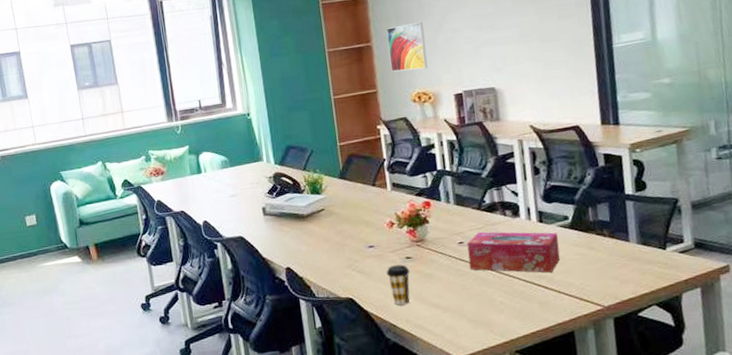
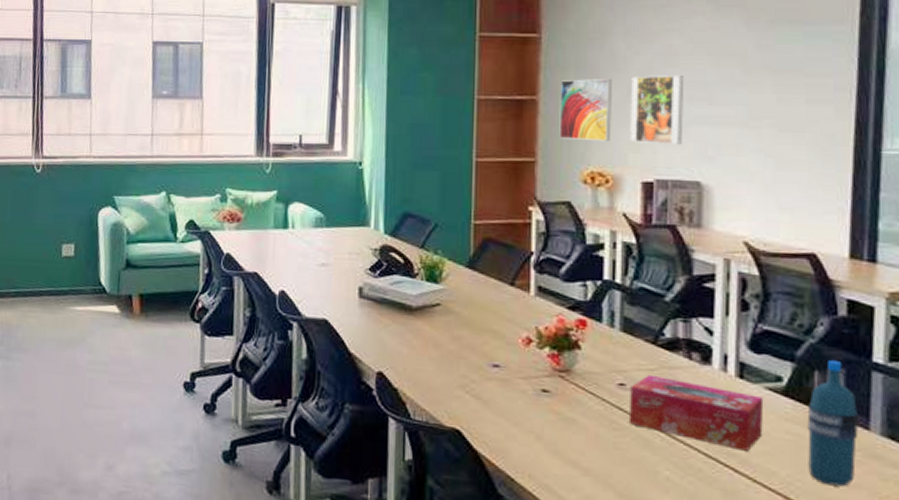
coffee cup: present [386,264,410,305] -> none [511,397,545,453]
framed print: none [436,12,478,66] -> present [630,75,684,144]
water bottle: none [588,197,624,285] -> present [807,359,859,487]

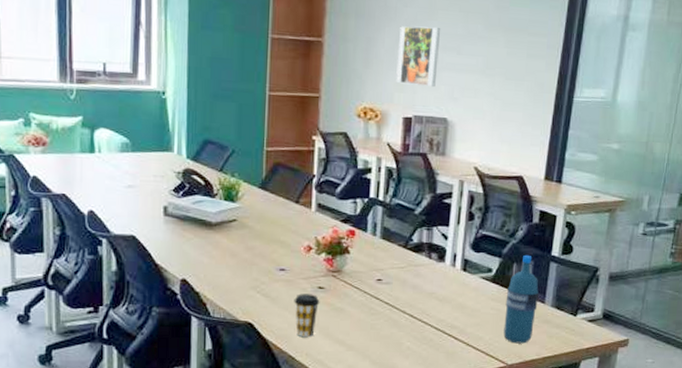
coffee cup: none [511,397,545,453] -> present [294,293,320,337]
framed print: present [559,79,612,142] -> none [340,25,384,82]
tissue box: present [630,374,764,451] -> none [384,271,479,324]

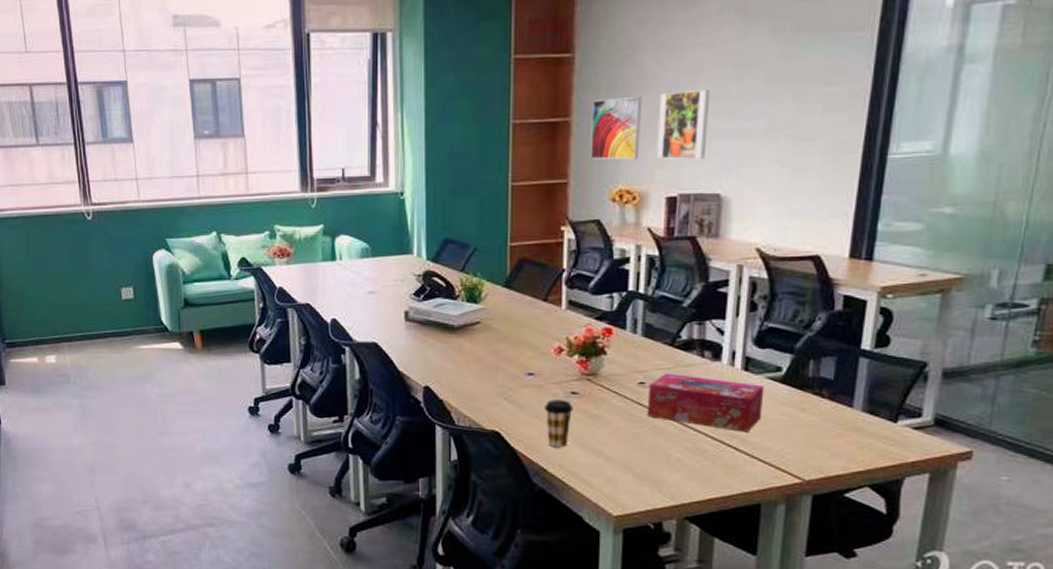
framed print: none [340,25,384,82] -> present [590,97,641,160]
tissue box: none [384,271,479,324] -> present [648,373,765,432]
water bottle: present [503,254,539,344] -> none [798,349,844,456]

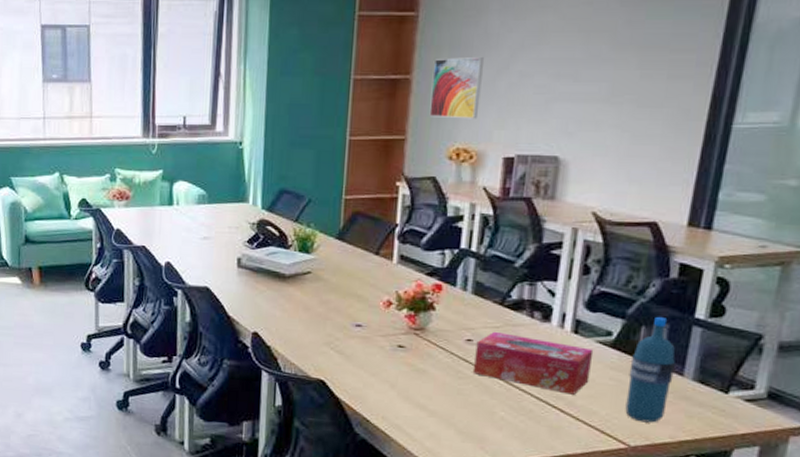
coffee cup: present [544,400,574,447] -> none [370,352,400,399]
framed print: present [656,90,709,159] -> none [496,53,553,121]
water bottle: none [798,349,844,456] -> present [625,316,675,423]

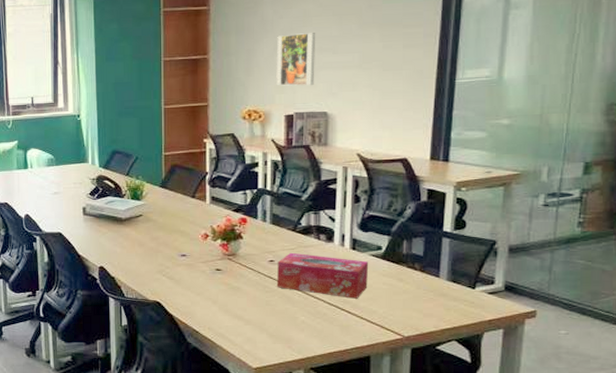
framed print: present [429,57,483,119] -> none [224,39,263,87]
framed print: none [496,53,553,121] -> present [276,33,315,86]
water bottle: present [625,316,675,423] -> none [398,231,432,317]

